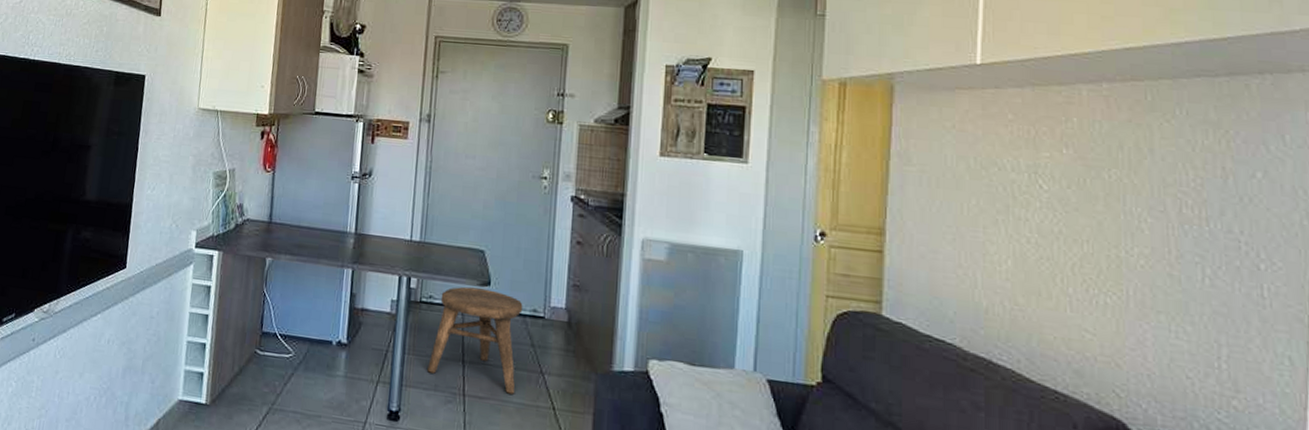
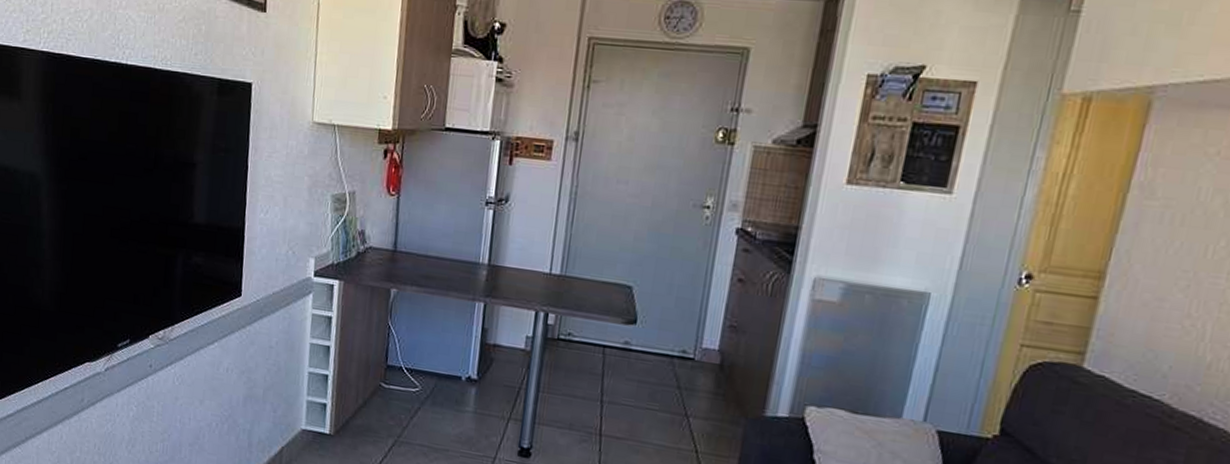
stool: present [427,286,523,394] -> none [562,324,672,436]

